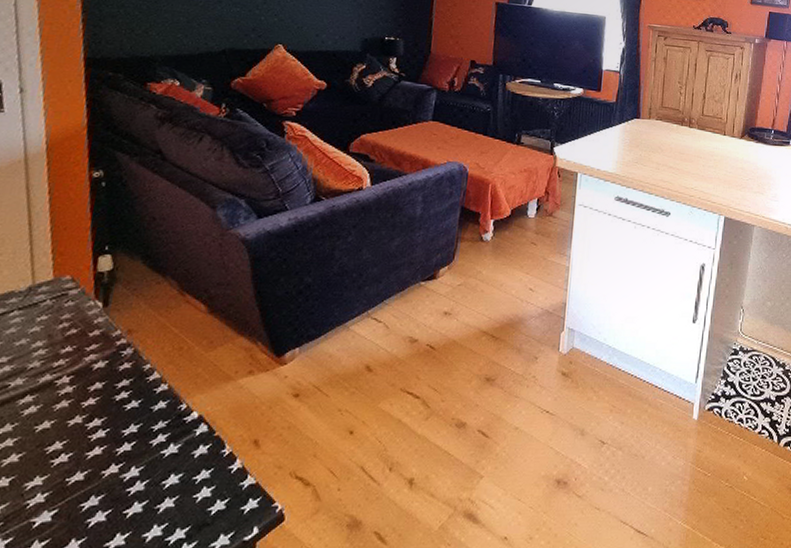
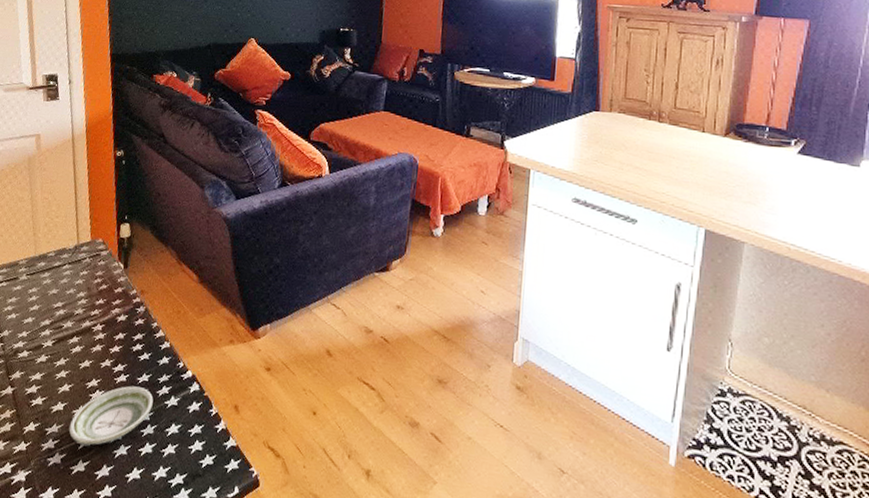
saucer: none [17,440,145,521] -> present [69,385,154,445]

